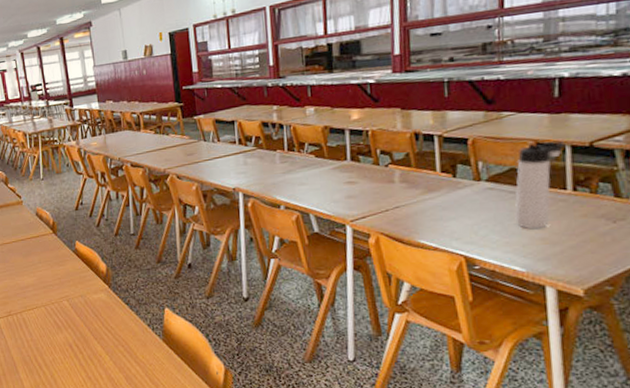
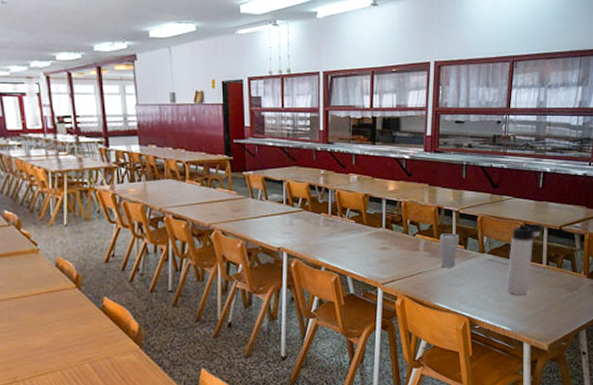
drinking glass: none [419,160,446,201] -> present [440,233,460,268]

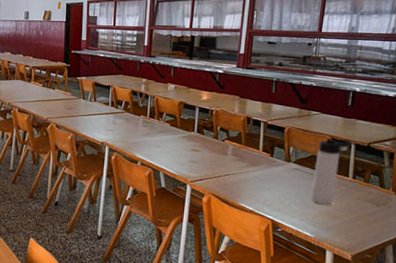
drinking glass: present [440,233,460,268] -> none [247,141,267,173]

